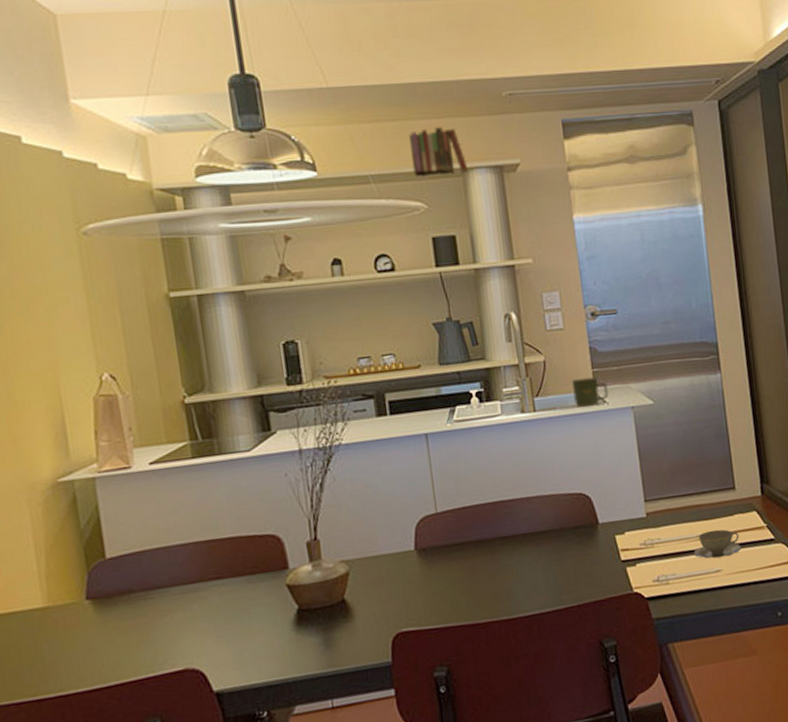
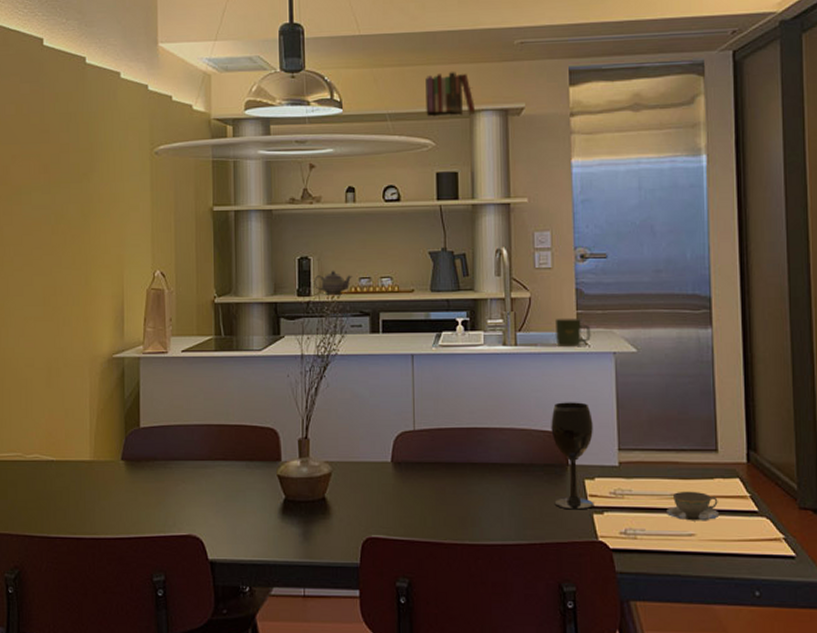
teapot: none [304,352,349,381] -> present [313,270,352,295]
wine glass: none [577,460,627,568] -> present [551,402,595,510]

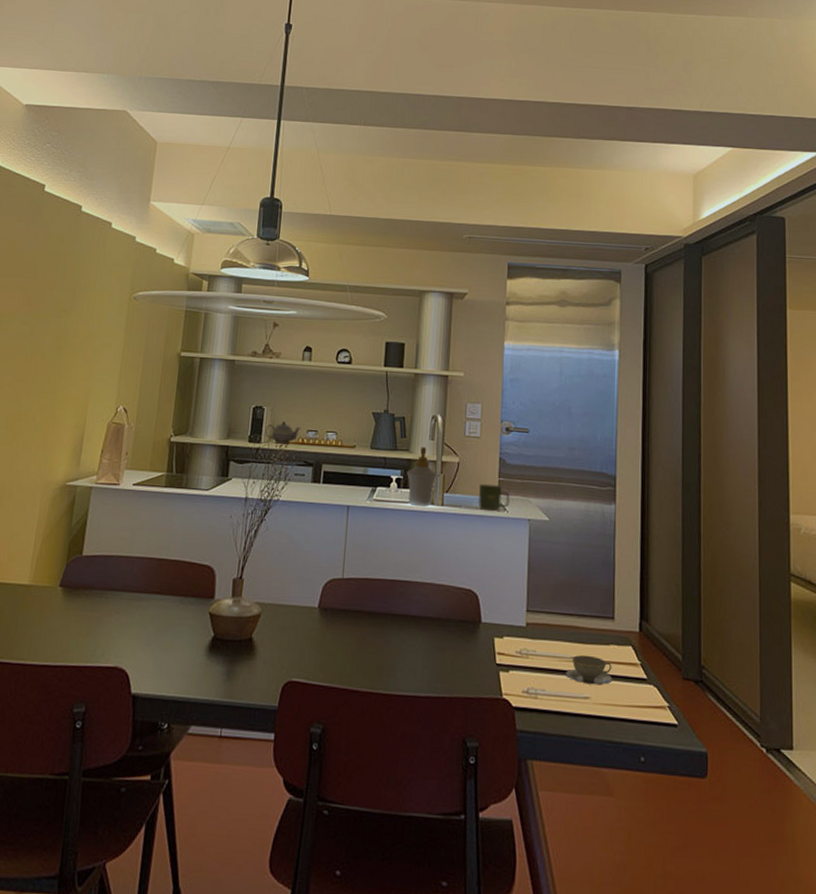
books: present [425,72,475,117] -> none [382,255,425,295]
soap bottle: none [473,283,507,349] -> present [407,446,438,508]
wine glass: present [551,402,595,510] -> none [465,562,506,667]

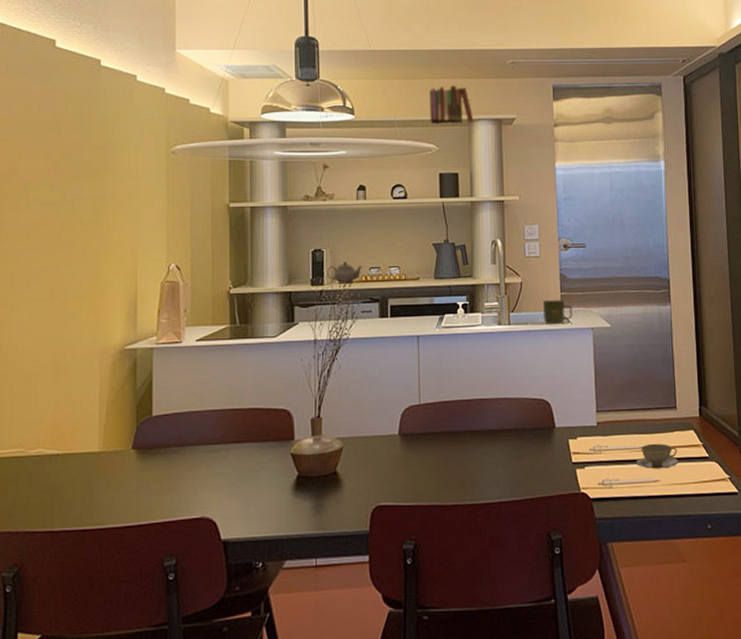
books: none [382,255,425,295] -> present [430,86,473,124]
soap bottle: present [407,446,438,508] -> none [472,271,502,329]

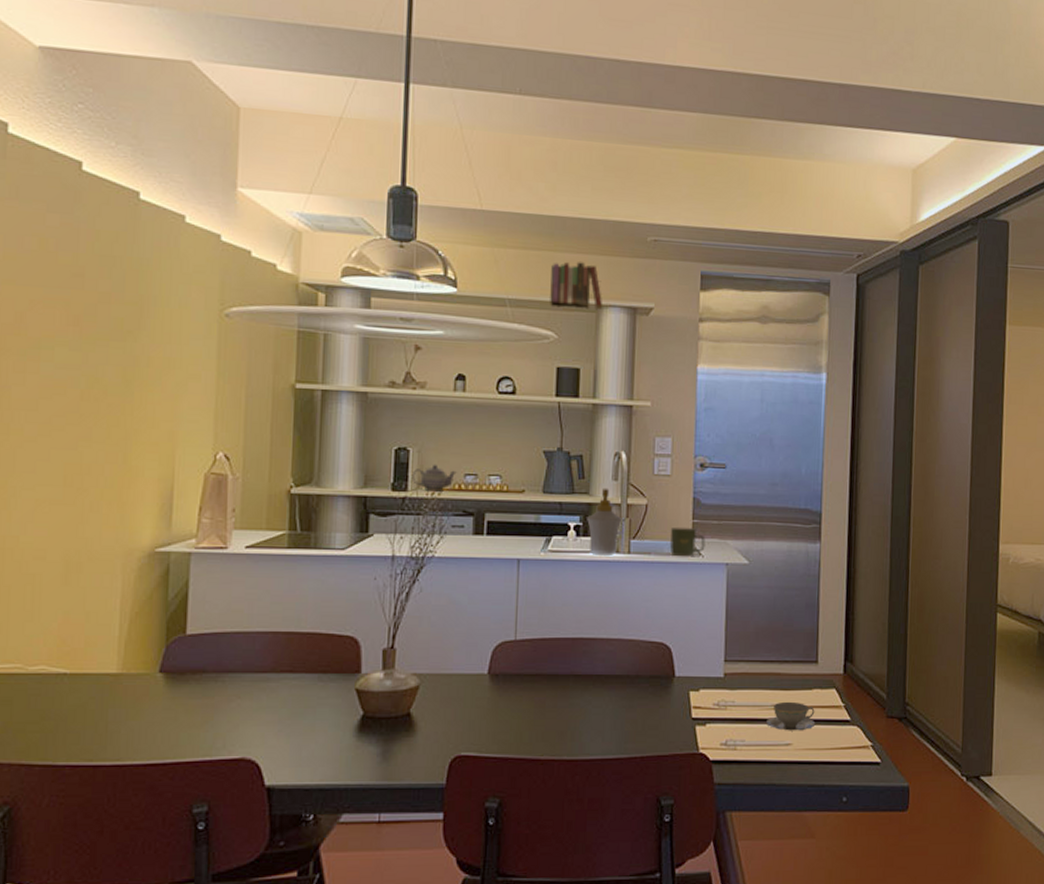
soap bottle: none [472,271,502,329] -> present [587,487,623,557]

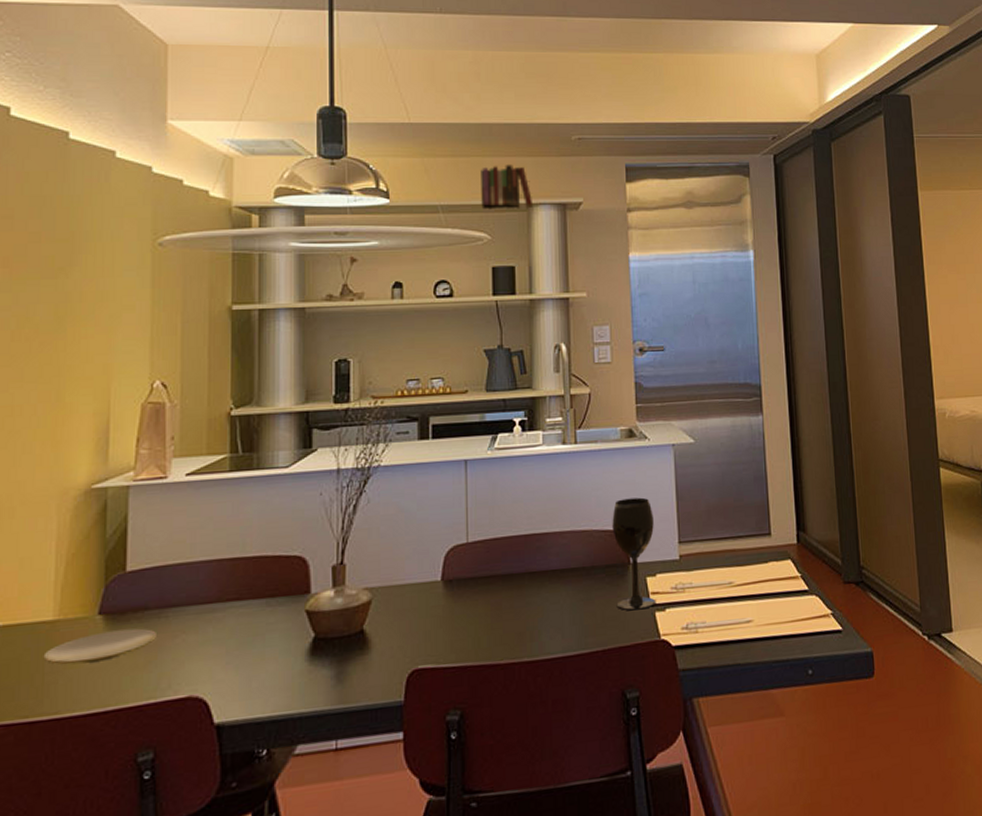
plate: none [107,689,215,716] -> present [43,628,158,665]
teapot: present [411,464,457,492] -> none [353,372,399,400]
soap bottle: present [587,487,623,557] -> none [531,380,567,450]
wine glass: none [657,612,702,722] -> present [612,497,657,611]
mug: present [669,526,705,557] -> none [614,411,650,443]
teacup: present [765,701,816,731] -> none [724,577,775,608]

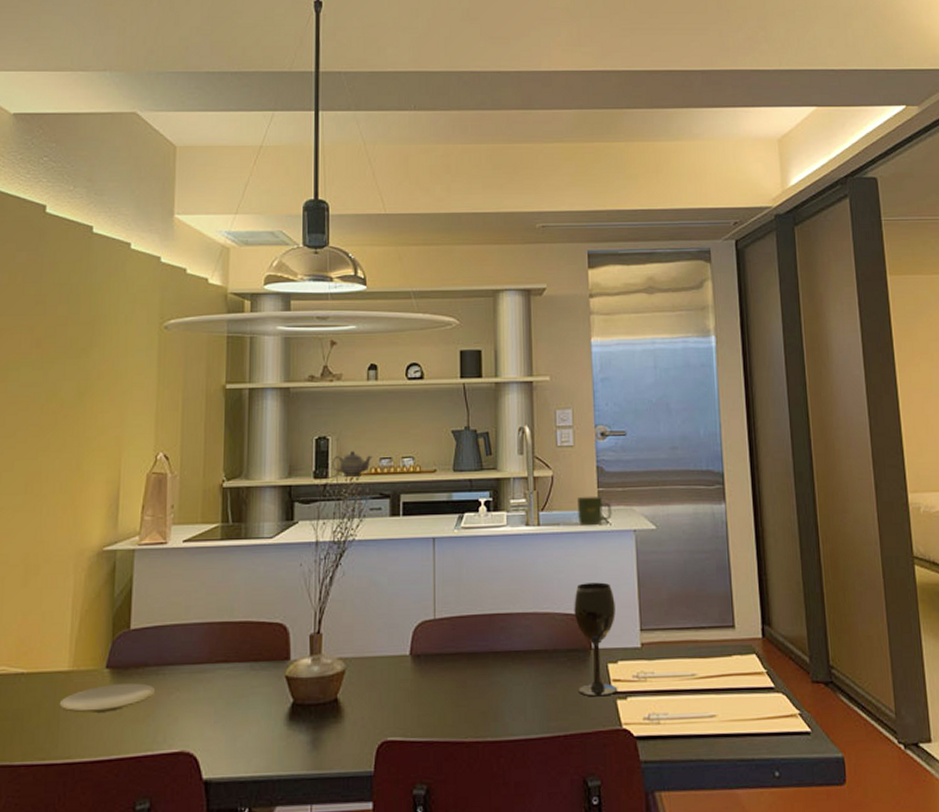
teapot: none [353,372,399,400] -> present [331,450,373,477]
books: present [481,165,532,210] -> none [450,252,498,296]
mug: none [614,411,650,443] -> present [576,496,612,526]

